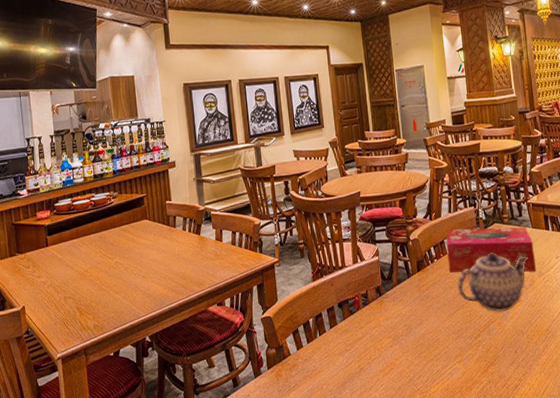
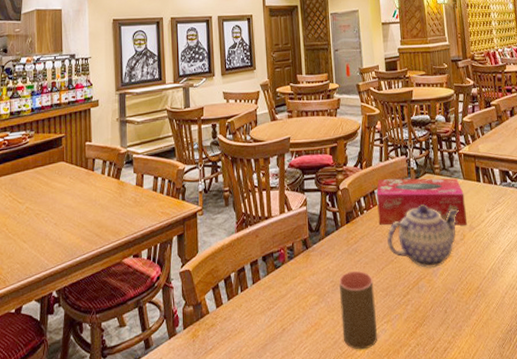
cup: none [412,315,451,387] -> present [339,270,378,350]

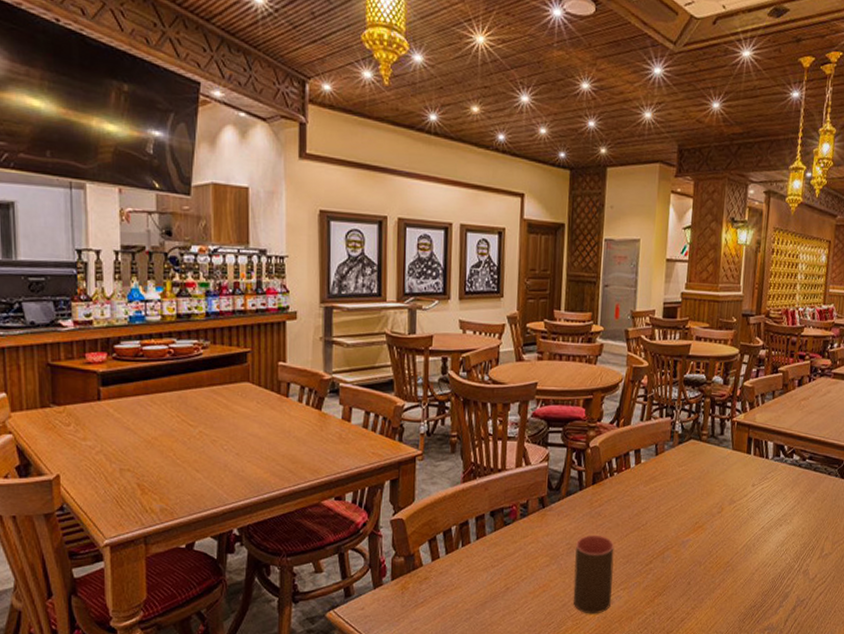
tissue box: present [376,178,467,226] -> none [629,441,730,498]
teapot: present [387,204,459,269] -> none [636,472,721,540]

